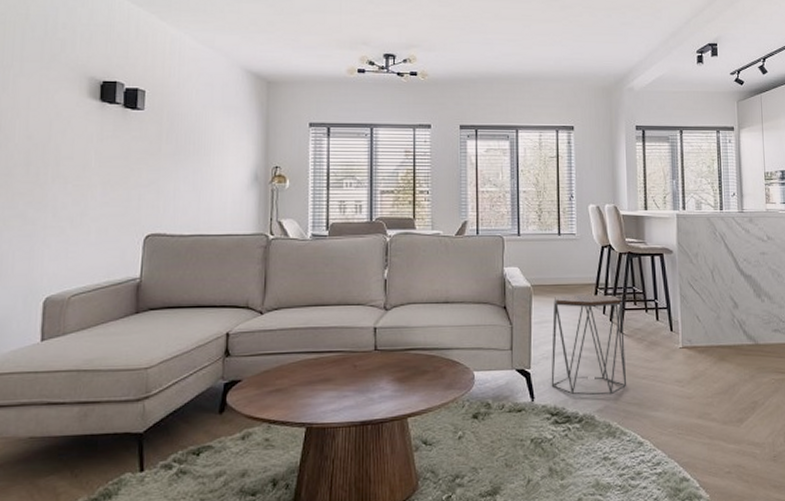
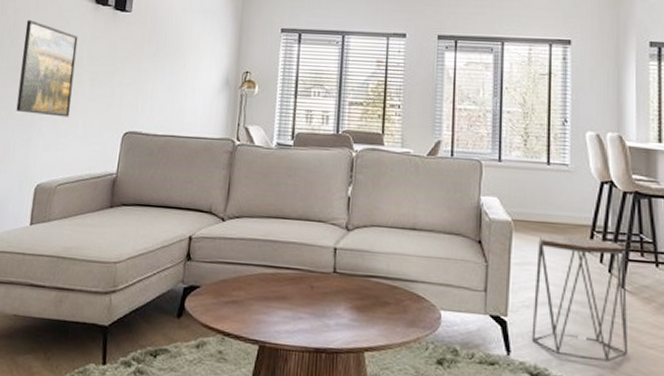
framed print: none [12,121,83,224] -> present [16,20,78,117]

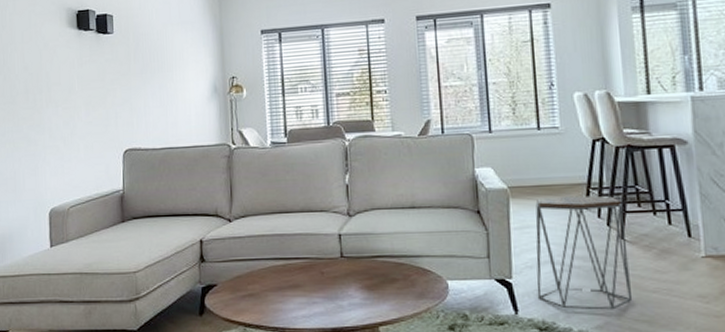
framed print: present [16,20,78,117] -> none [15,54,71,144]

